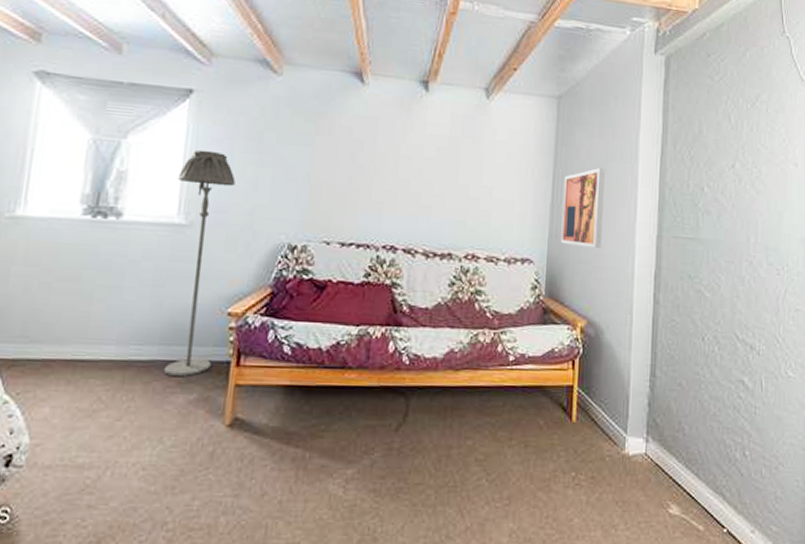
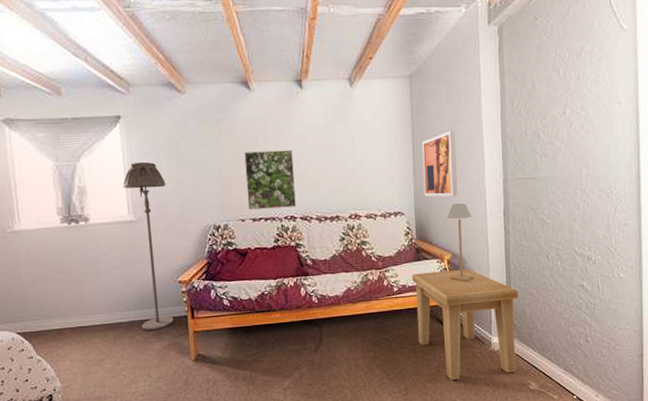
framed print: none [337,157,405,235] -> present [244,149,296,210]
side table: none [532,340,665,491] -> present [412,268,519,380]
table lamp: none [581,258,616,360] -> present [446,203,475,283]

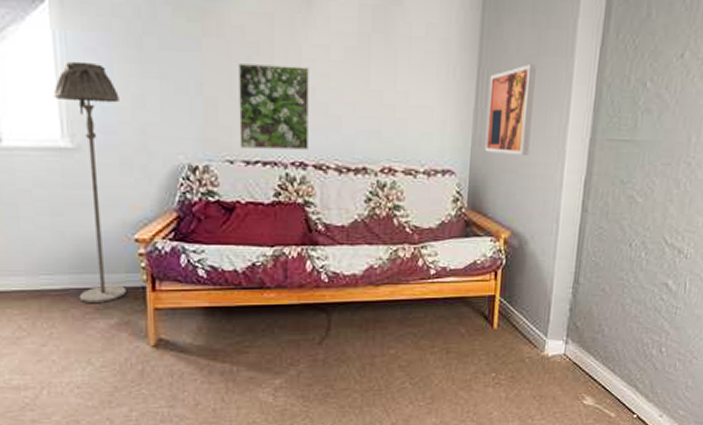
side table: present [412,268,519,380] -> none [454,252,588,389]
table lamp: present [446,203,475,283] -> none [503,166,543,270]

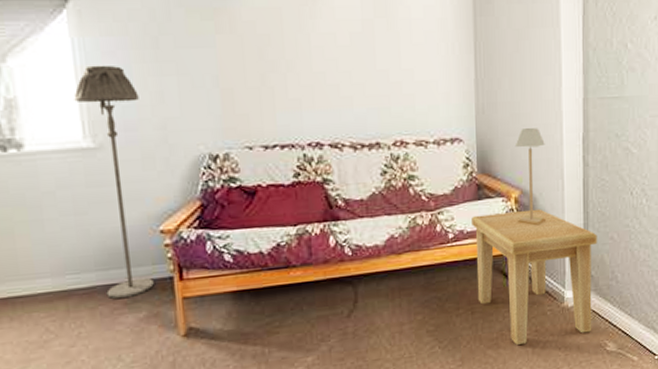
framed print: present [239,64,309,150] -> none [252,54,323,134]
side table: none [454,252,588,389] -> present [472,208,597,345]
wall art: present [484,64,536,157] -> none [486,36,529,120]
table lamp: none [503,166,543,270] -> present [514,128,547,226]

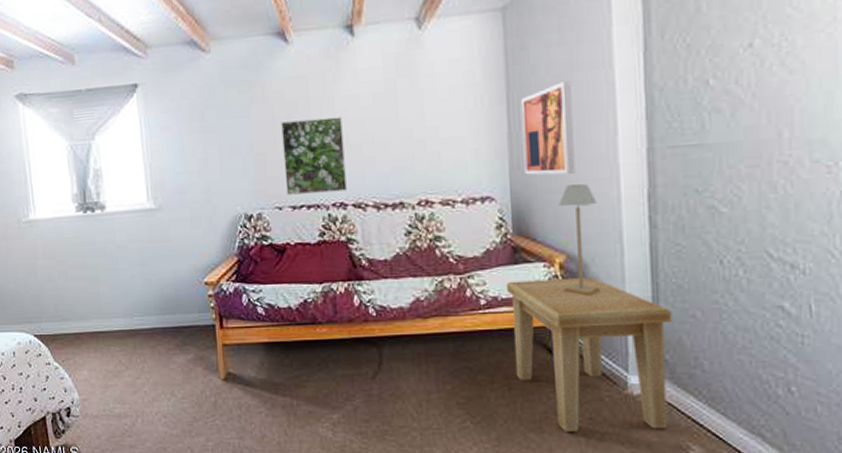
floor lamp: present [73,65,154,300] -> none [141,138,200,341]
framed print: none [252,54,323,134] -> present [281,116,347,195]
wall art: none [486,36,529,120] -> present [520,81,576,176]

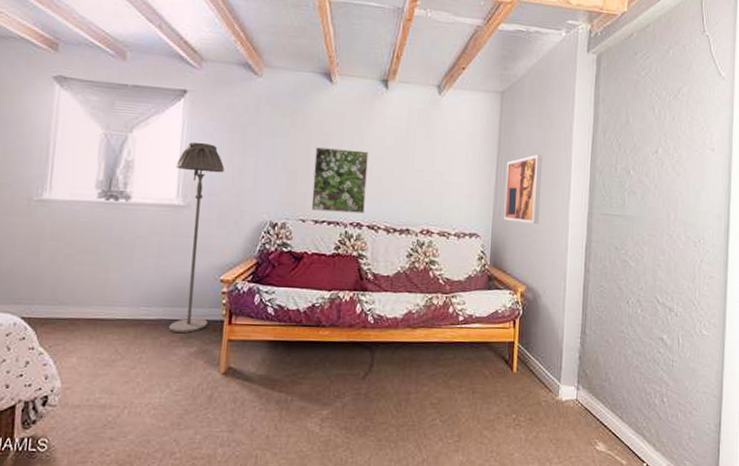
floor lamp: none [141,138,200,341] -> present [168,141,225,334]
side table: present [507,276,672,432] -> none [479,303,594,430]
table lamp: present [558,184,601,296] -> none [521,232,551,320]

